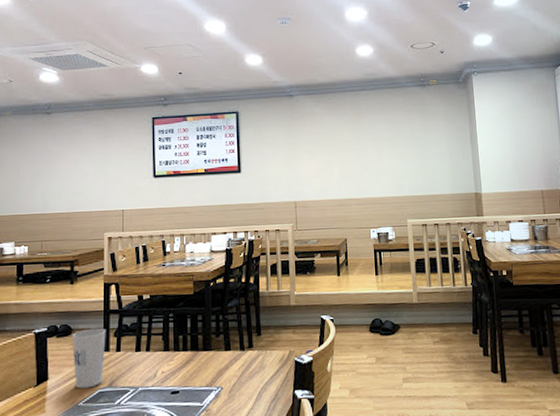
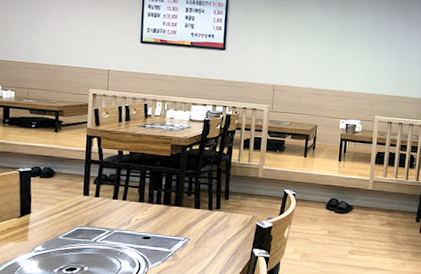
cup: present [73,328,106,389] -> none [54,174,87,225]

